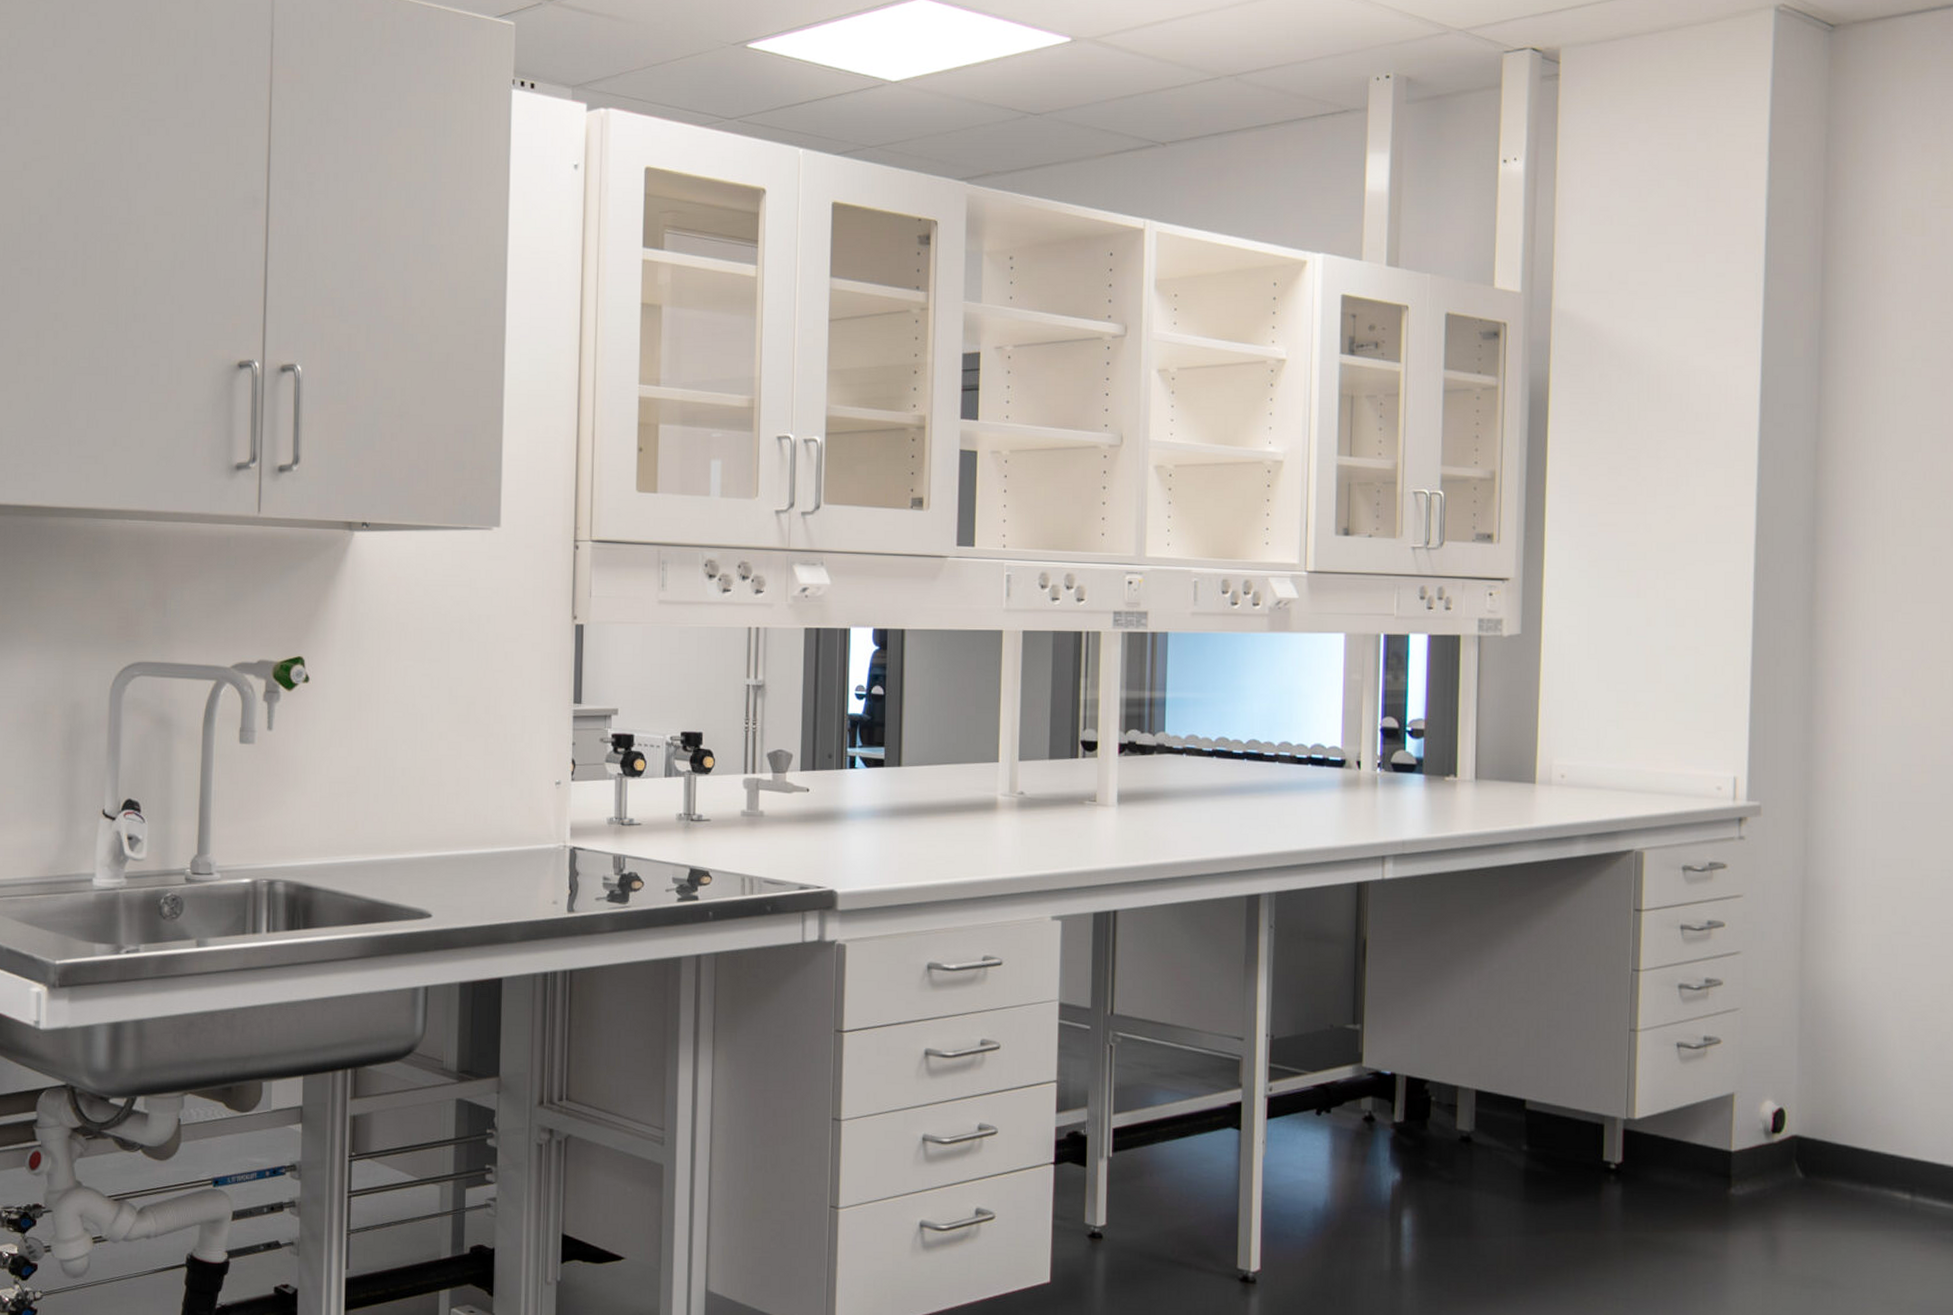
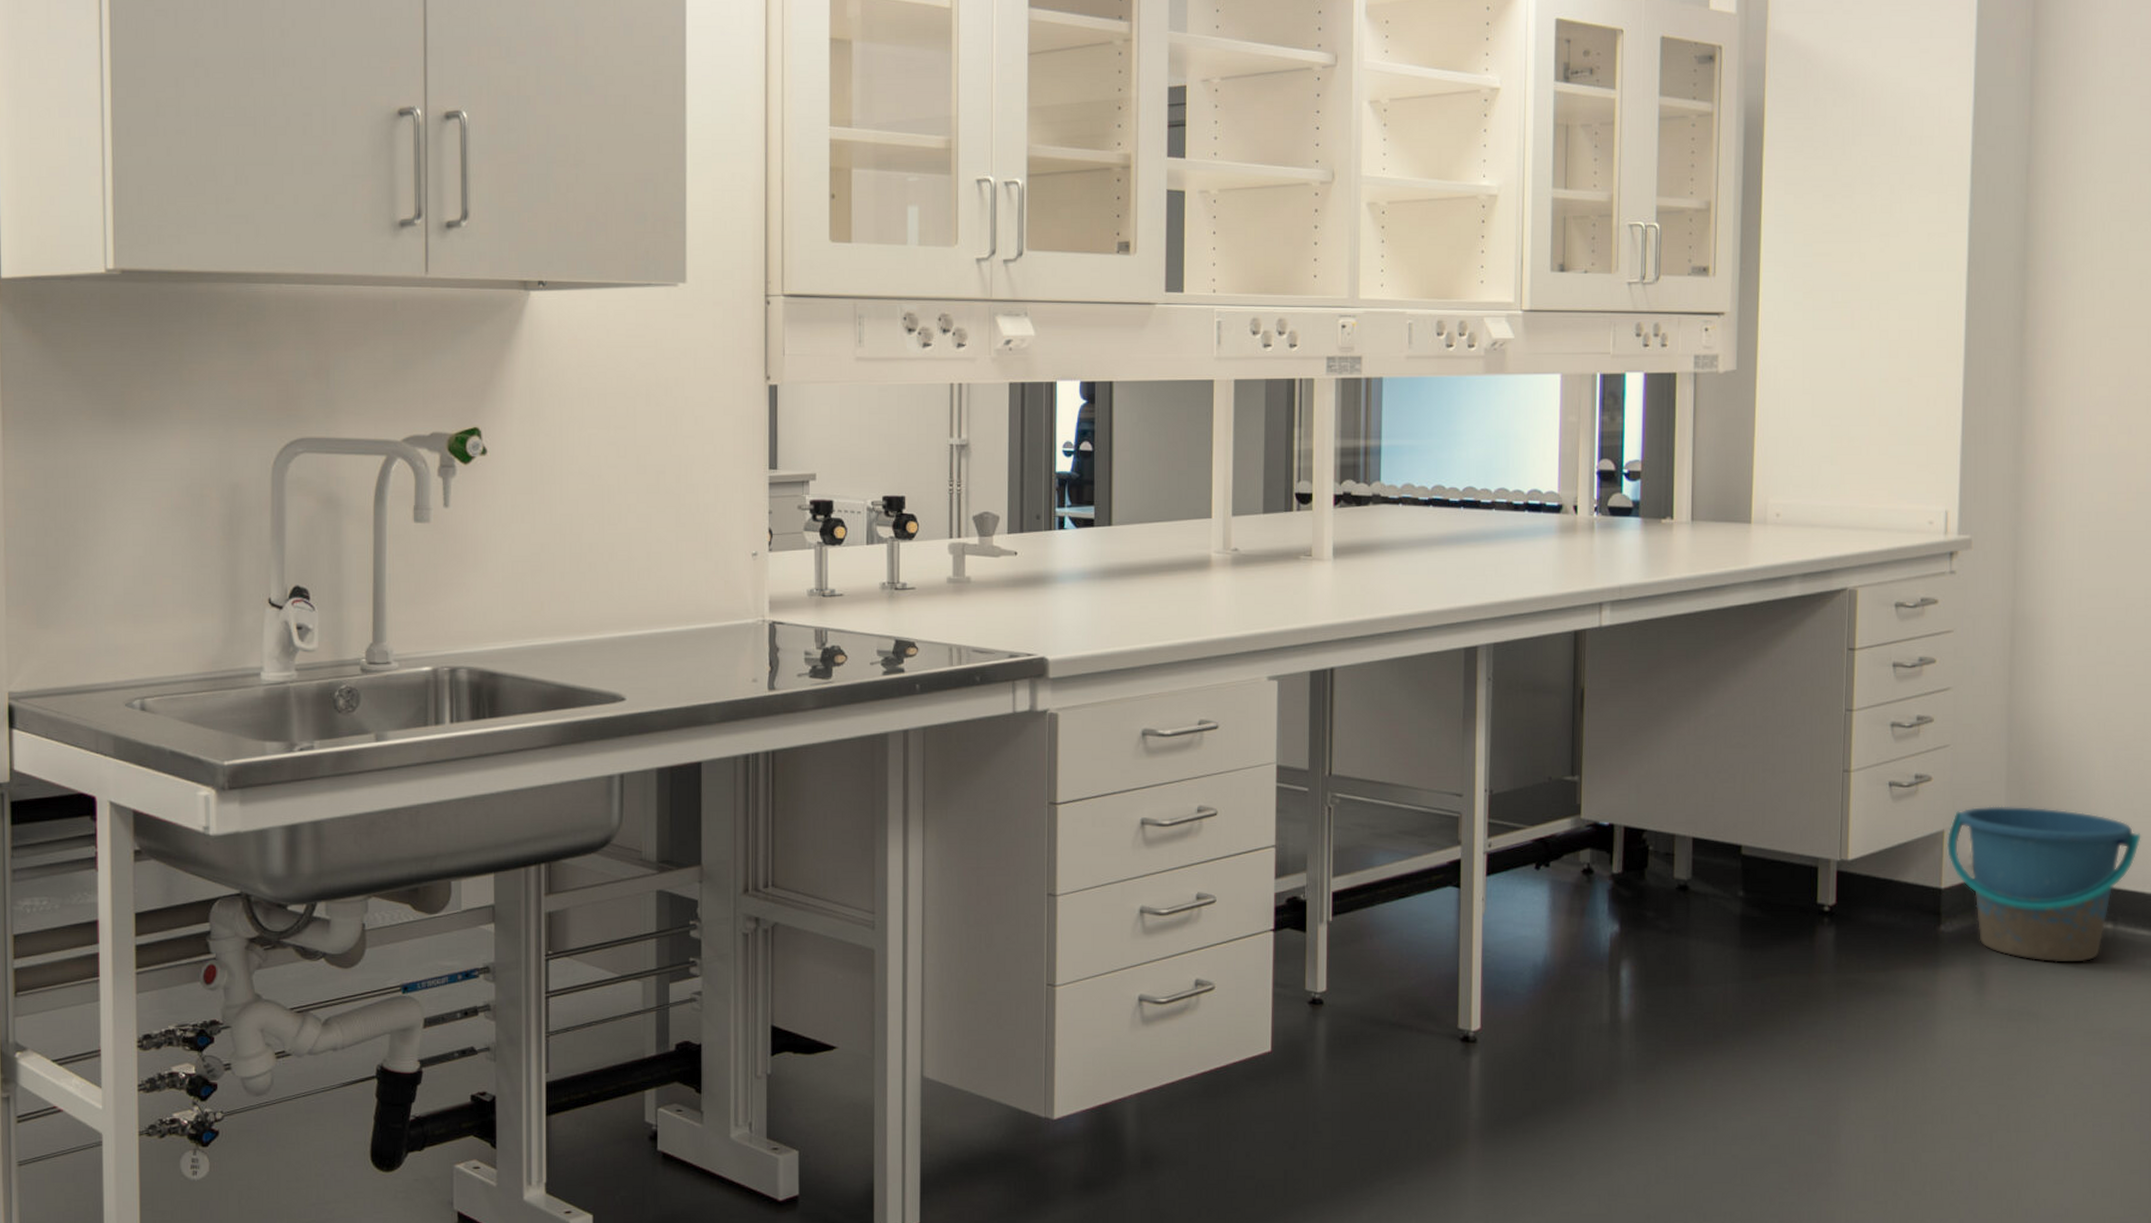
bucket: none [1736,1071,1940,1232] -> present [1946,806,2141,963]

